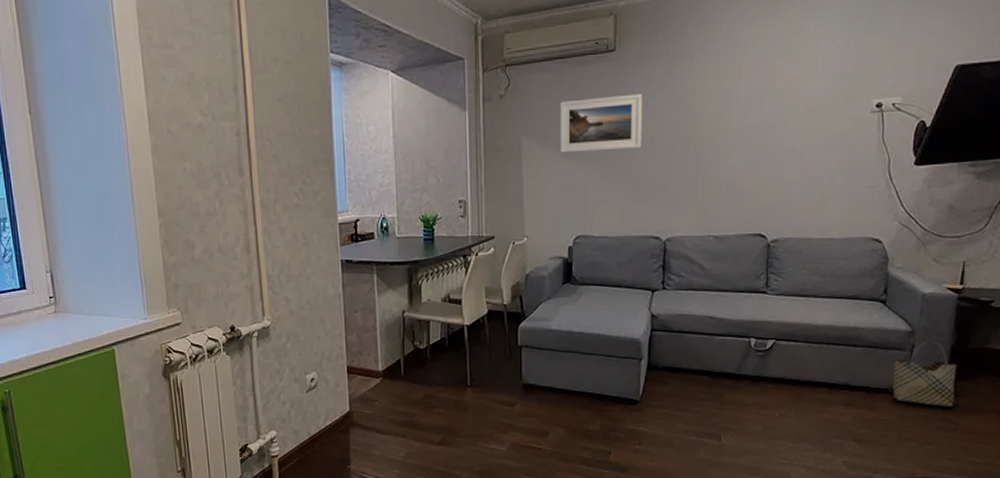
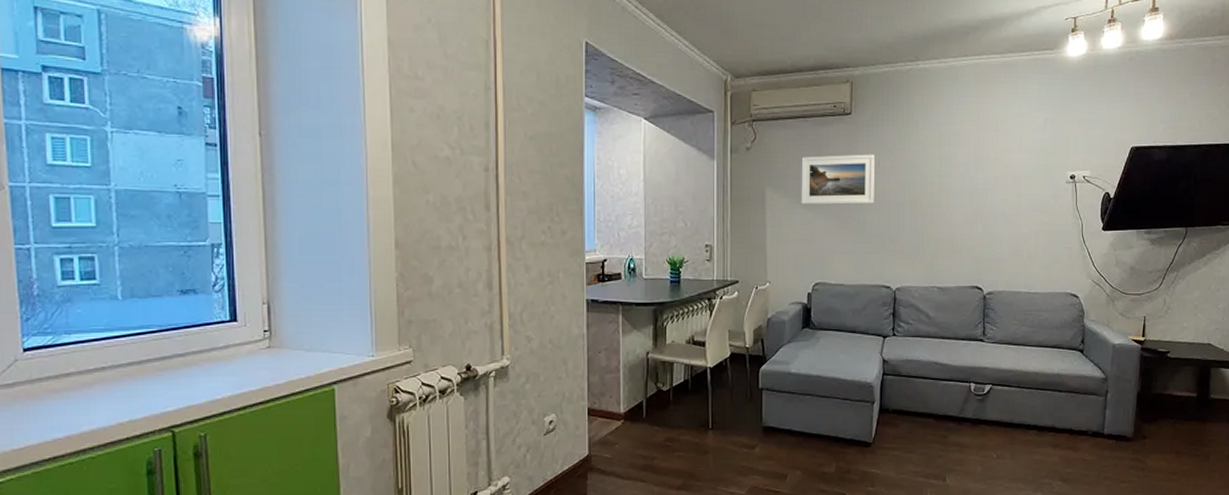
woven basket: present [892,336,957,406] -> none [1090,383,1143,447]

